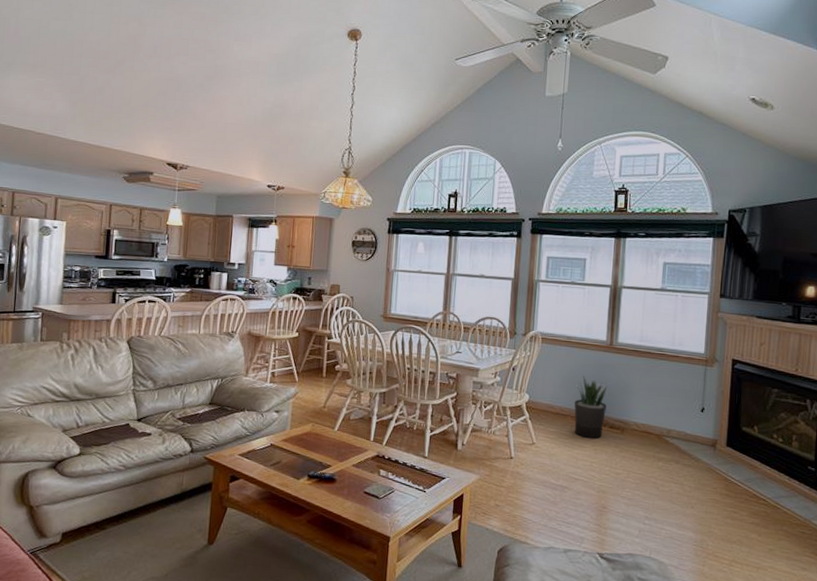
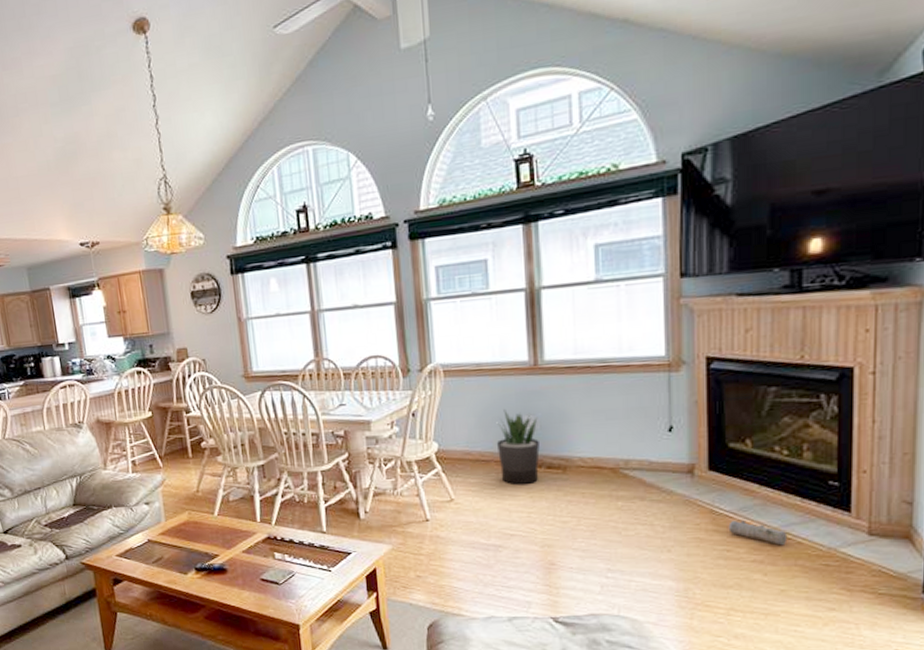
decorative log: none [736,489,778,513] -> present [728,521,788,546]

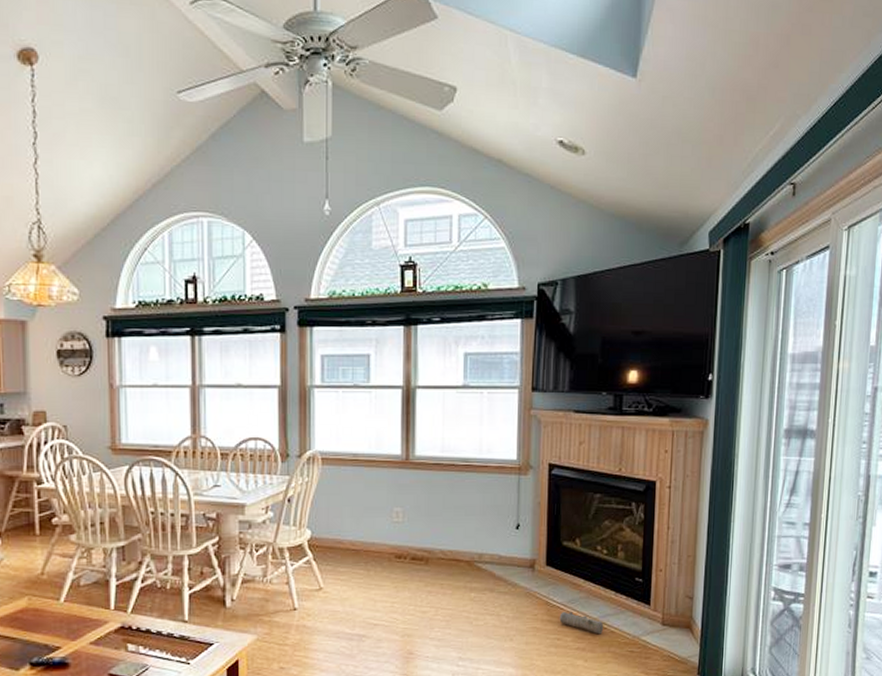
planter: present [496,410,540,484] -> none [366,501,406,574]

